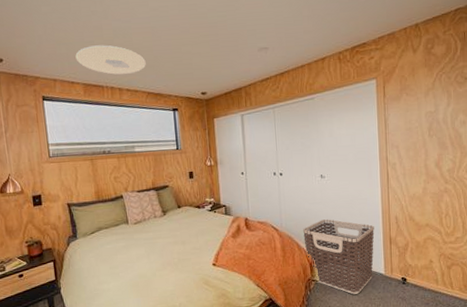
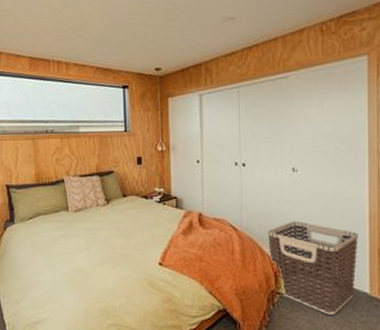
ceiling light: present [75,45,146,75] -> none [22,15,96,48]

